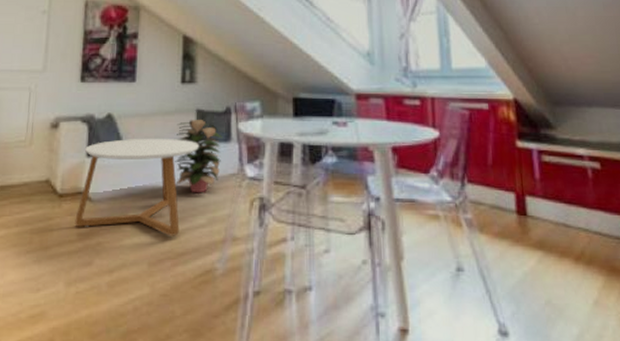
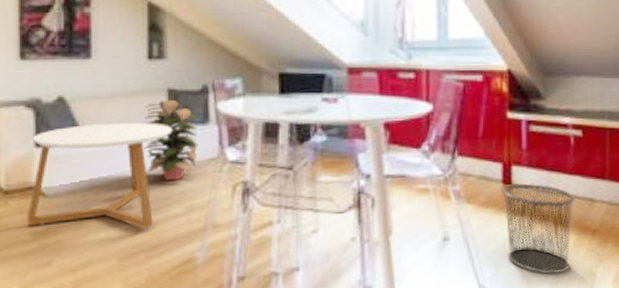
waste bin: none [517,216,601,319] -> present [502,183,575,274]

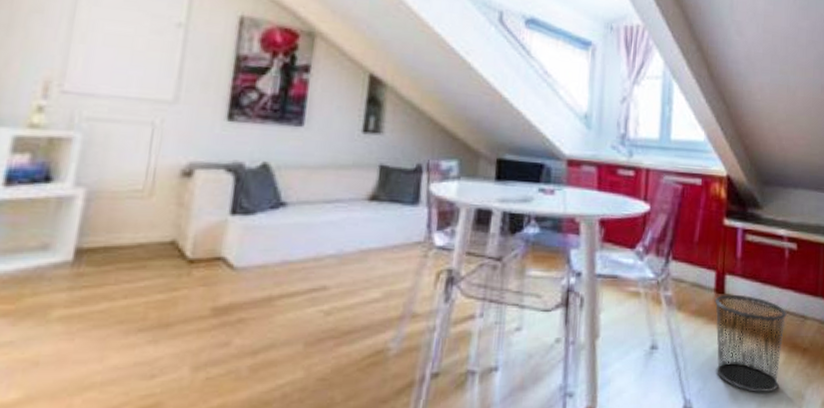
coffee table: present [26,122,172,229] -> none [209,195,379,312]
decorative plant: present [144,99,199,181] -> none [346,176,409,263]

